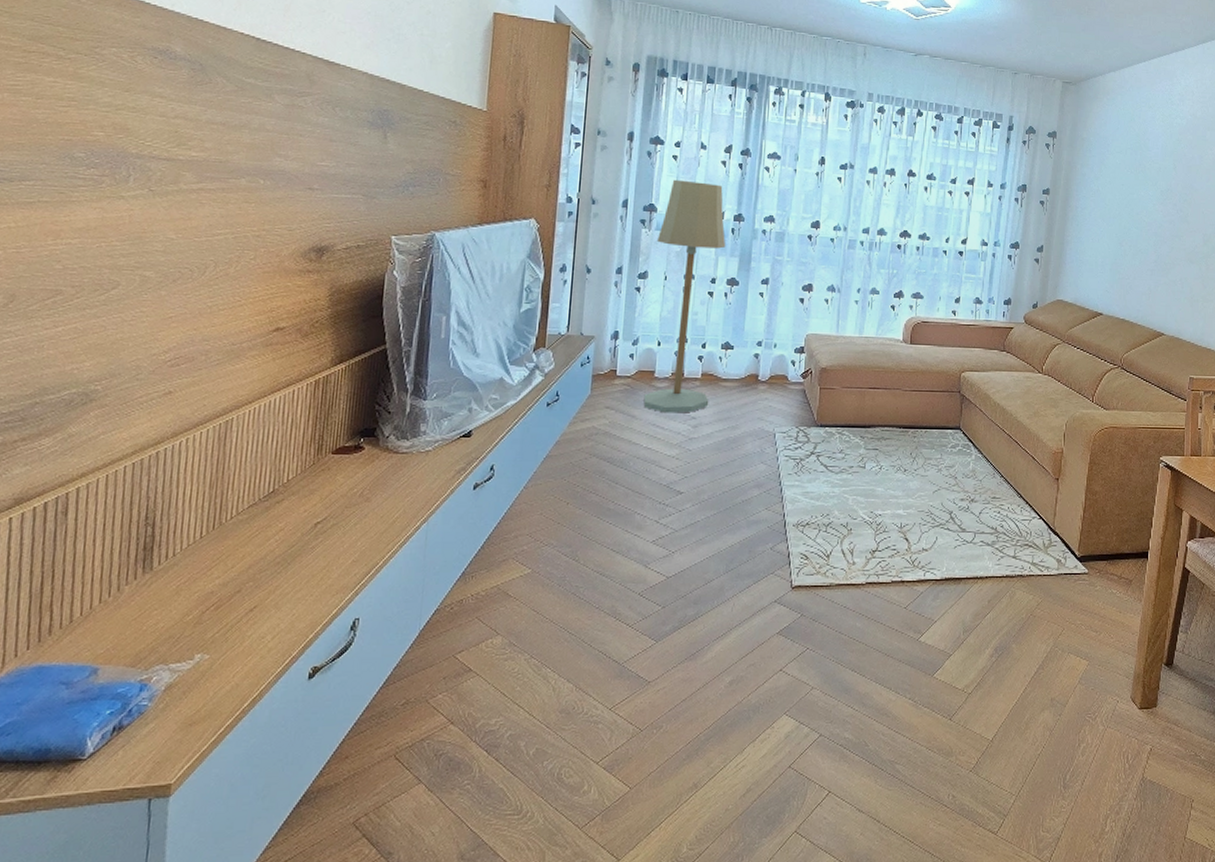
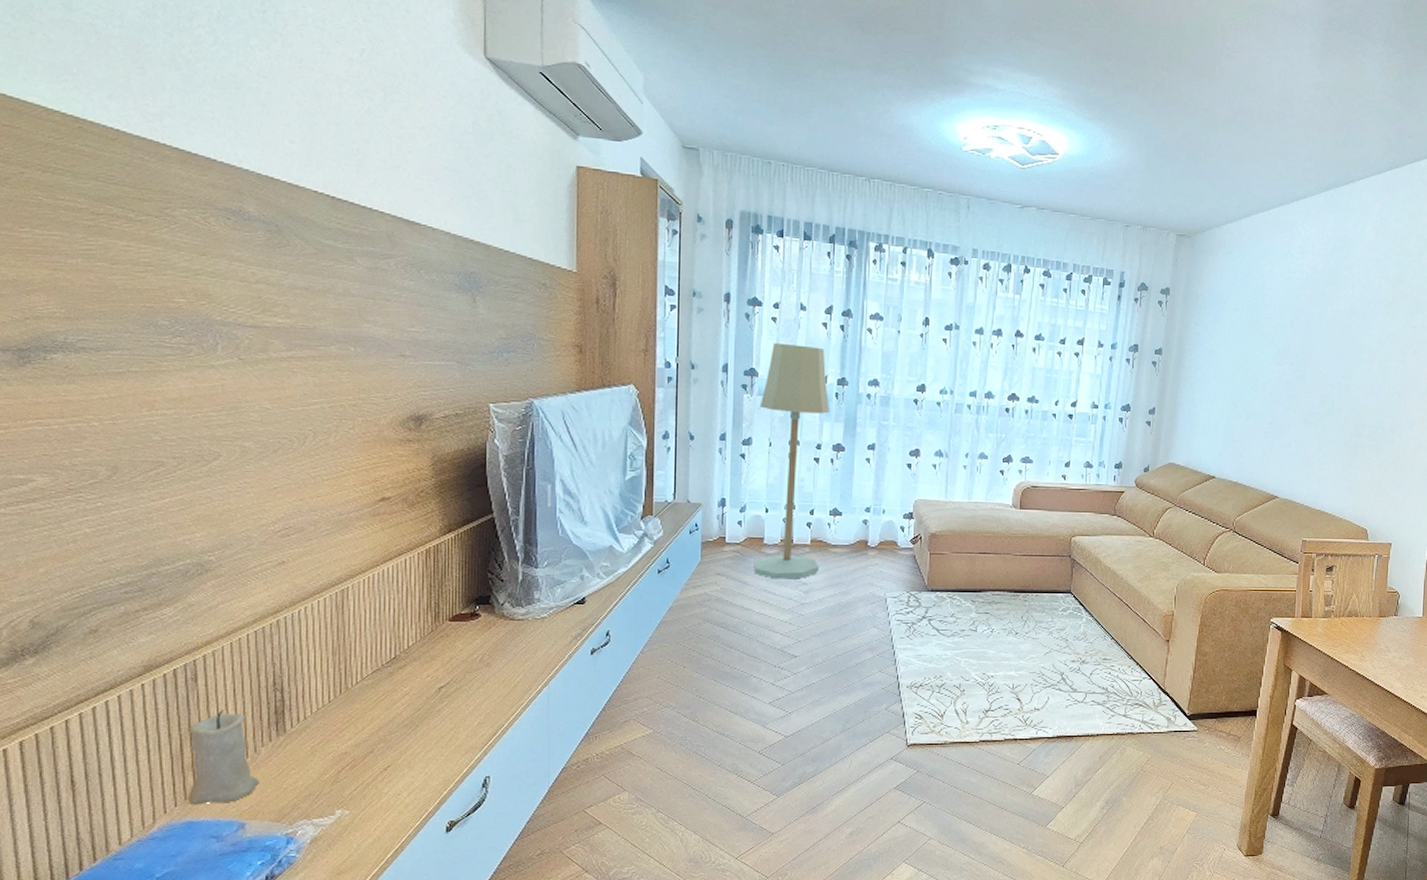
candle: none [41,546,119,649] -> present [188,710,260,806]

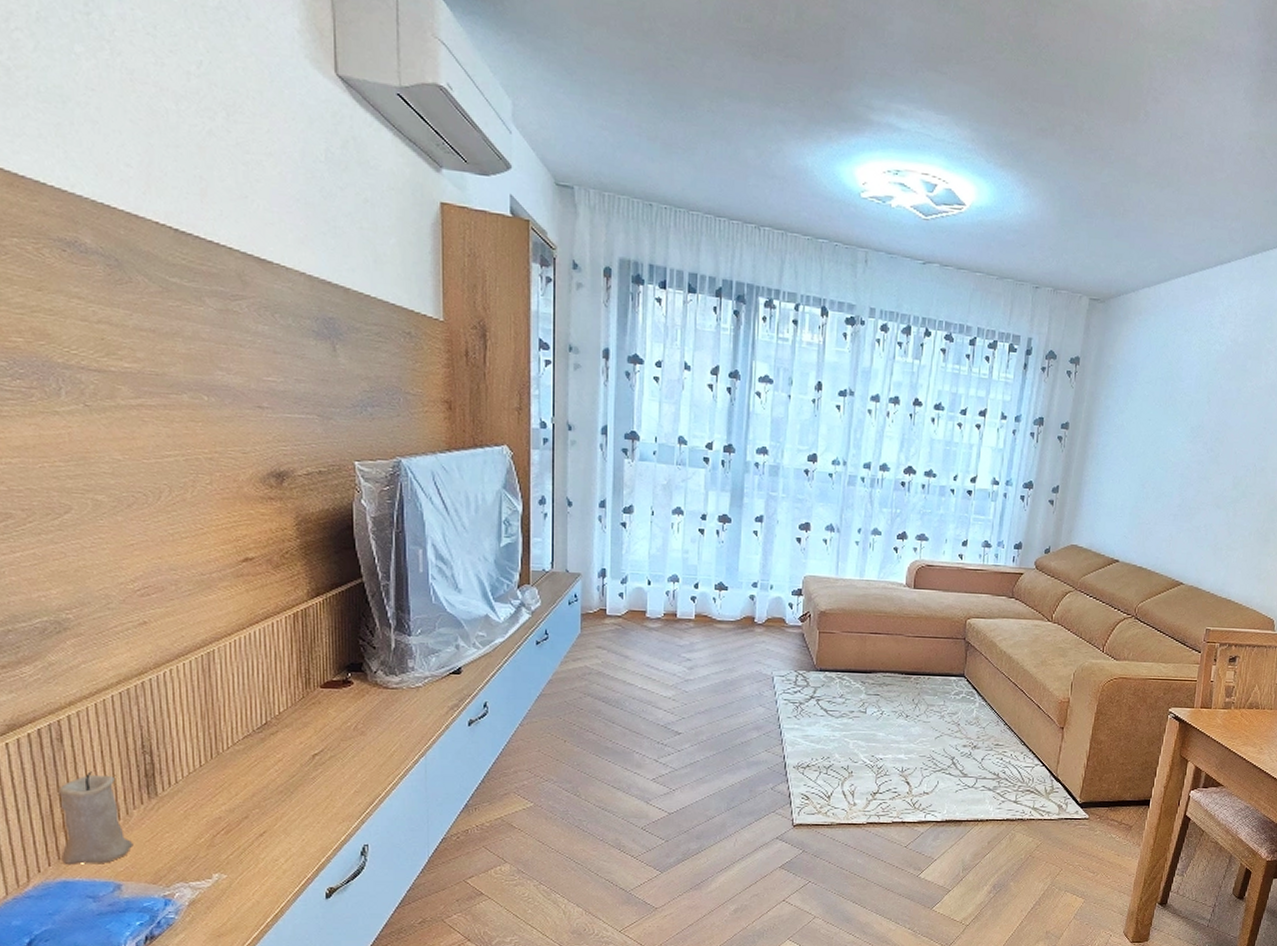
floor lamp: present [754,342,831,579] -> none [636,404,716,655]

